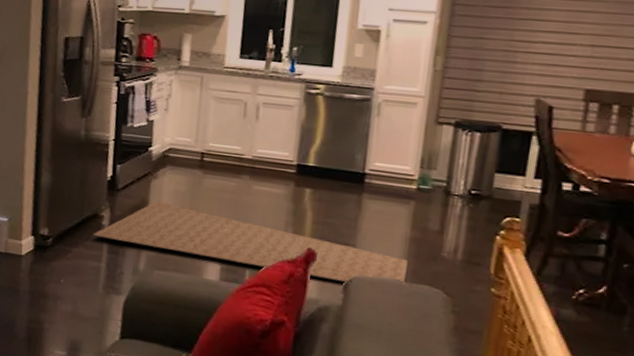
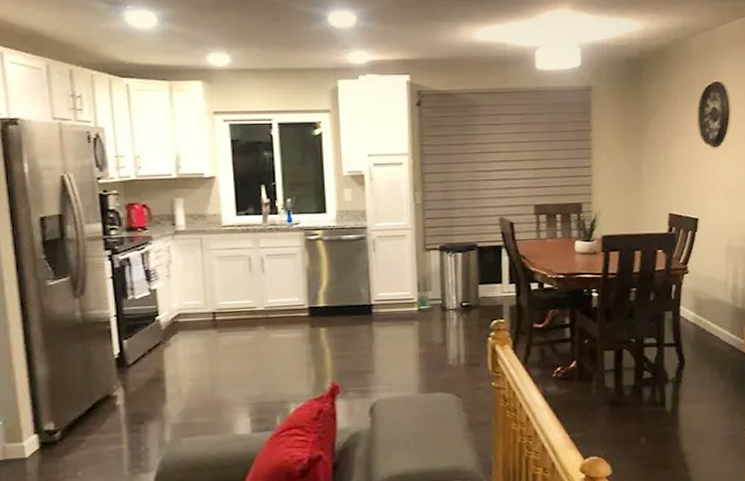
rug: present [92,201,408,285] -> none [107,369,422,419]

